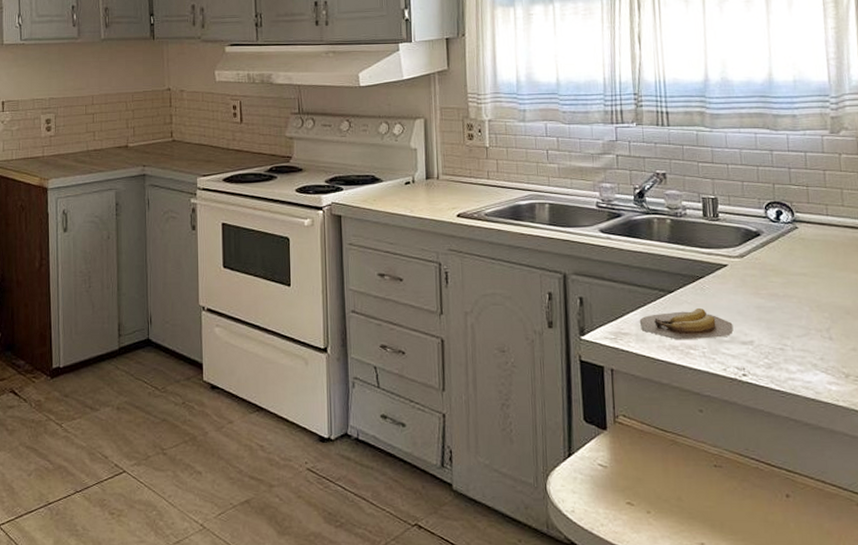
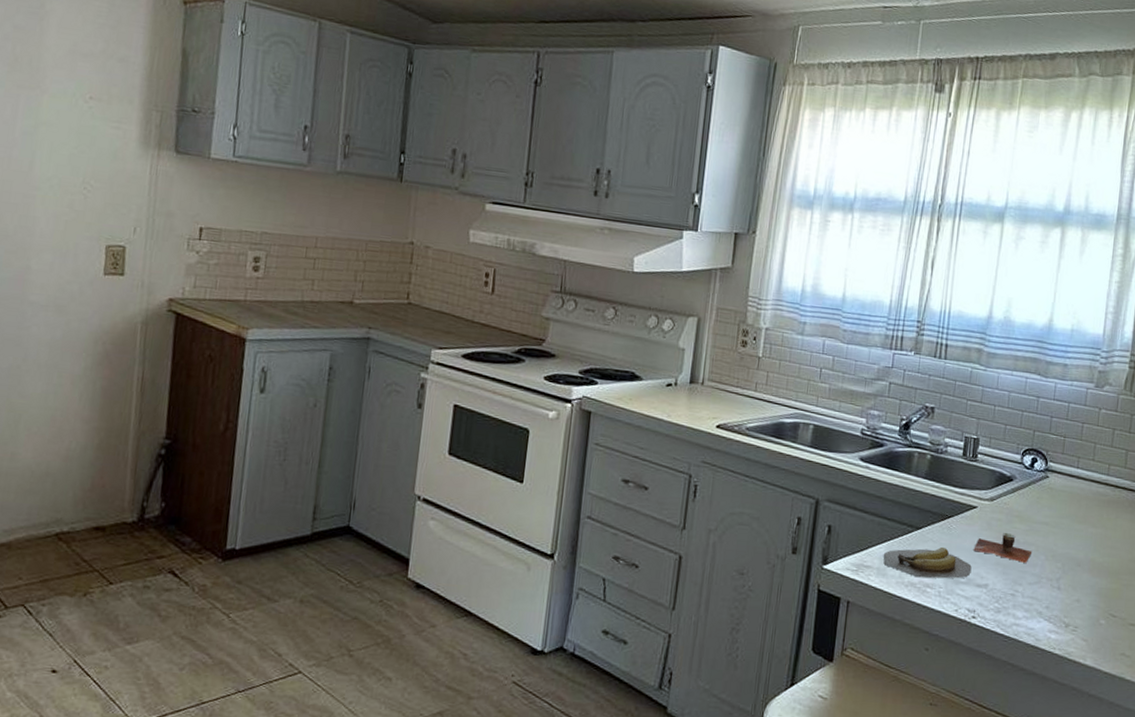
cup: none [731,288,795,316] -> present [973,533,1033,563]

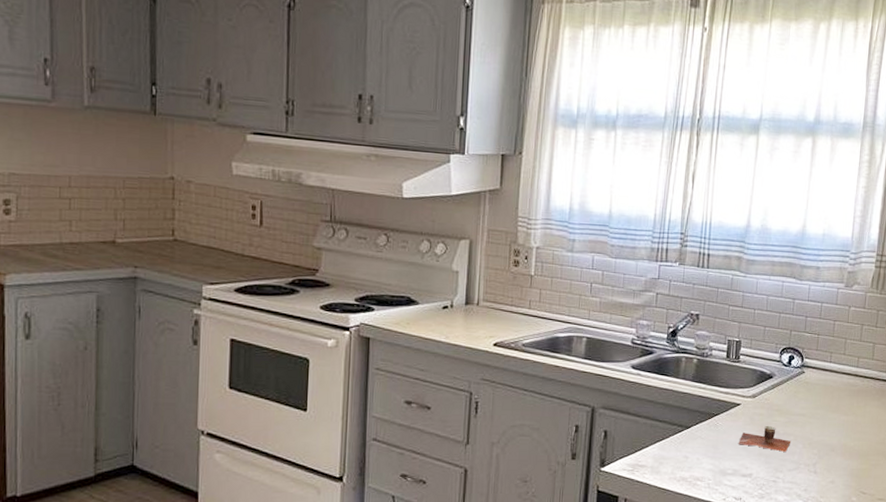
banana: present [884,546,972,579] -> none [657,442,737,473]

